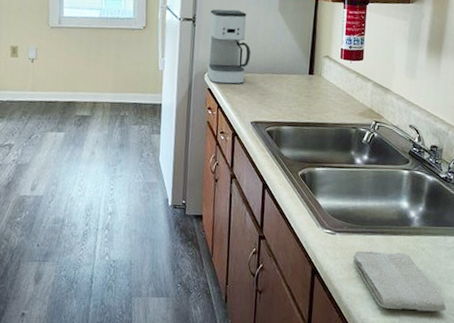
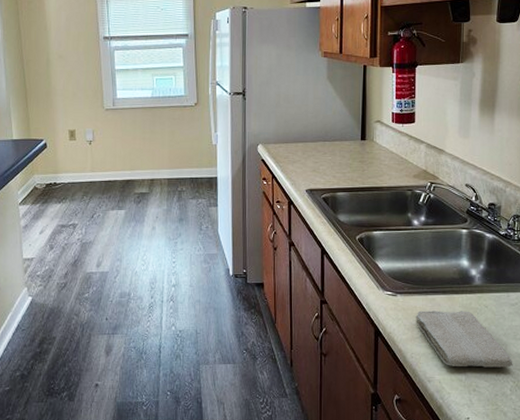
coffee maker: present [206,9,251,85] -> none [259,81,302,155]

